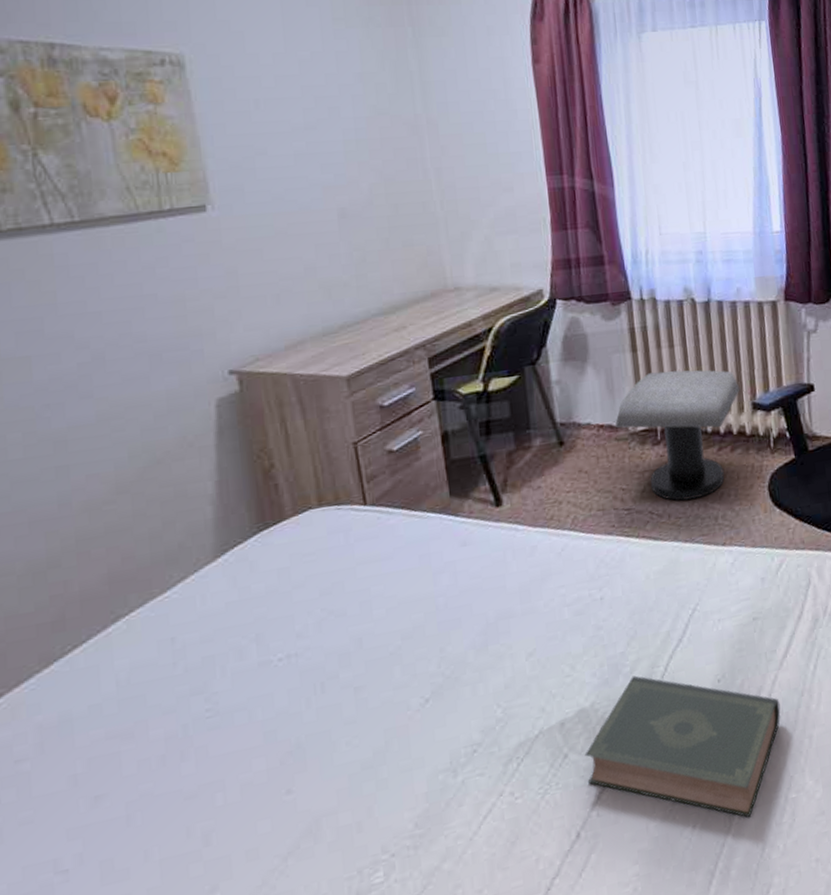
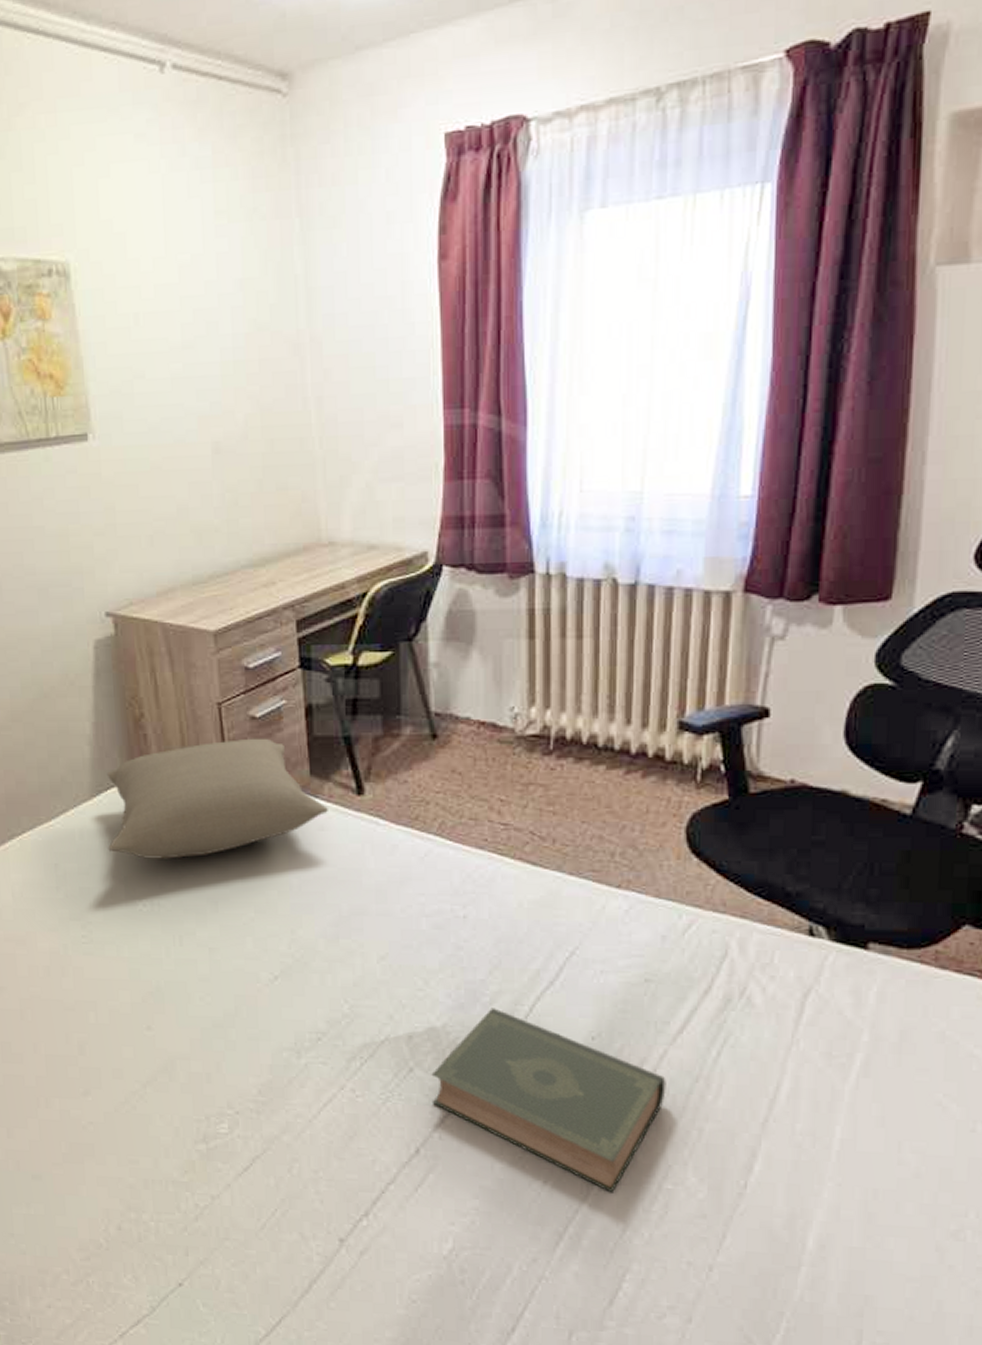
pillow: none [232,468,469,611] -> present [106,738,328,859]
stool: present [614,370,740,501] -> none [498,667,664,826]

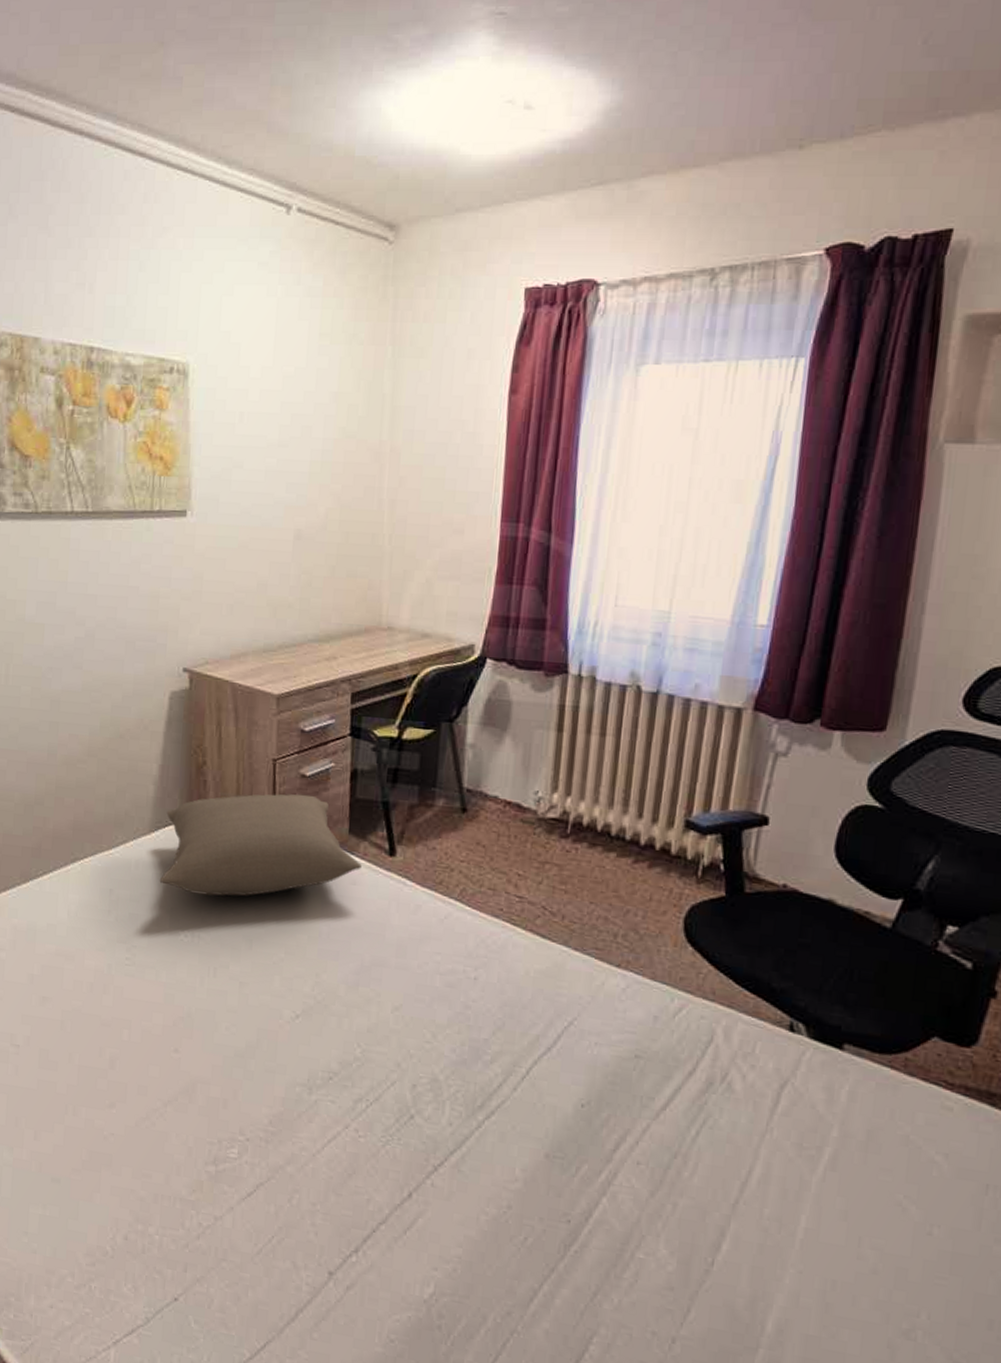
book: present [431,1008,666,1194] -> none [428,1066,647,1257]

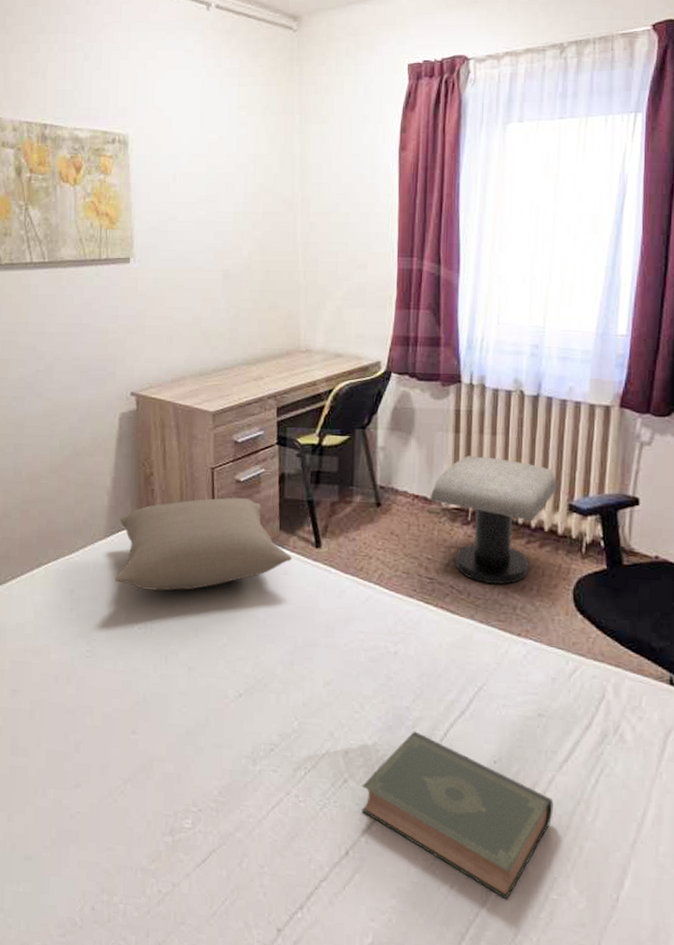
book: none [428,1066,647,1257] -> present [361,731,554,900]
stool: none [522,758,675,908] -> present [428,455,558,585]

